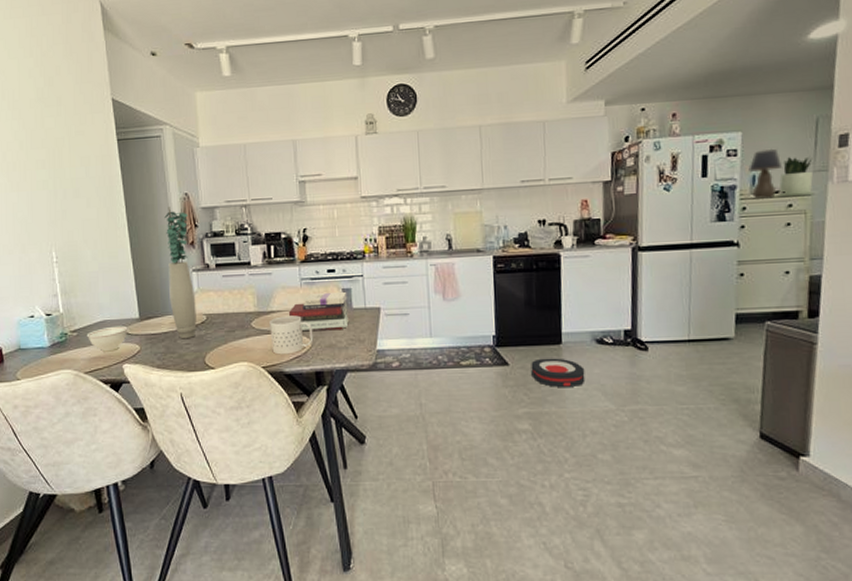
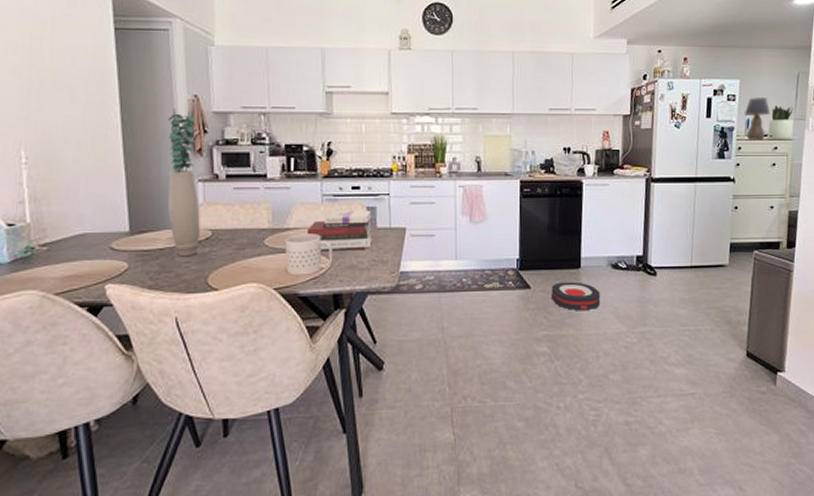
bowl: present [86,326,128,353] -> none [60,240,114,271]

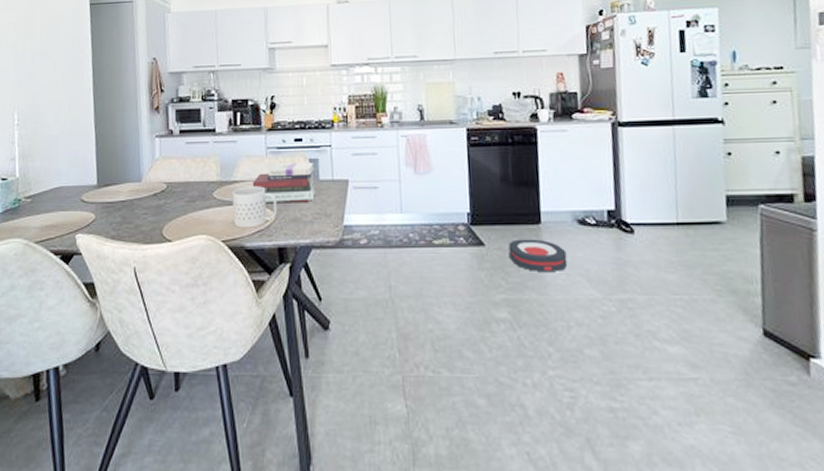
vase: present [168,109,200,257] -> none [130,71,157,209]
table lamp: present [744,96,771,142] -> none [728,24,764,77]
planter: present [765,105,795,141] -> none [758,33,800,75]

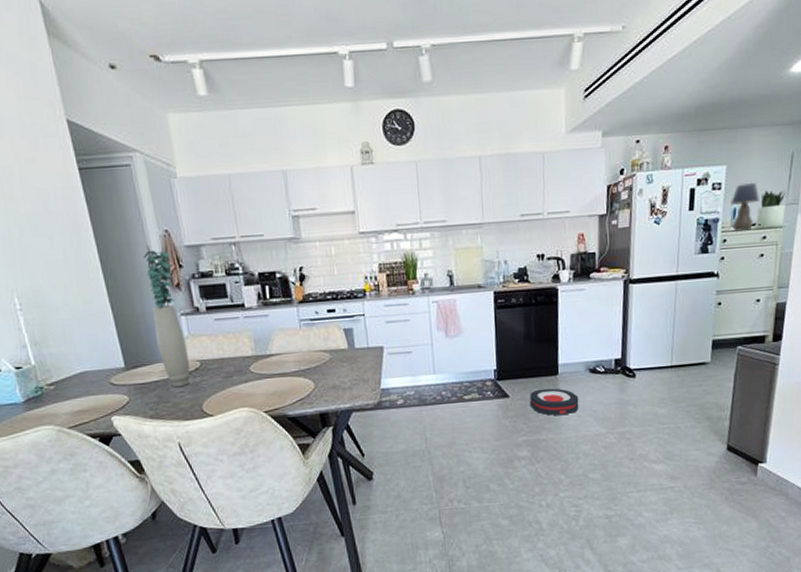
vase: none [130,71,157,209] -> present [143,245,191,388]
mug: present [232,186,278,228] -> none [269,358,317,399]
books: present [252,163,316,203] -> none [288,332,353,373]
table lamp: none [728,24,764,77] -> present [730,182,760,233]
planter: none [758,33,800,75] -> present [753,190,786,230]

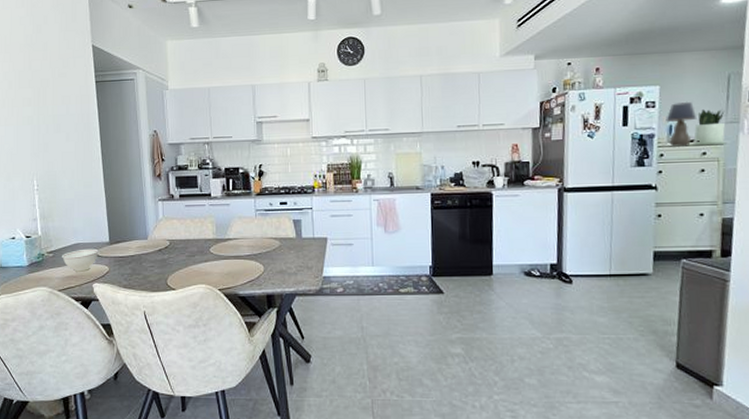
bowl: none [65,376,114,406] -> present [61,248,99,273]
vase: present [143,245,191,388] -> none [135,142,161,262]
robot vacuum: present [530,388,579,416] -> none [464,288,514,315]

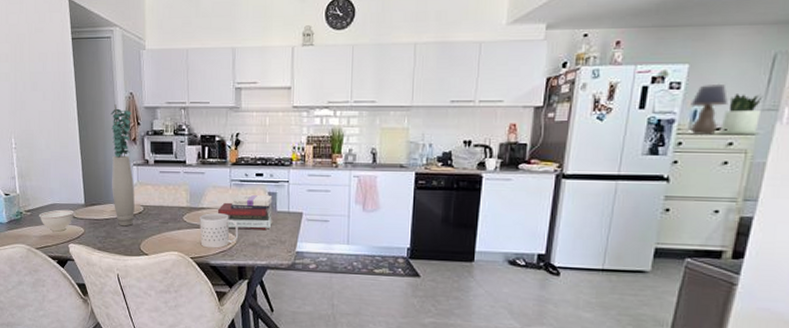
vase: none [135,142,161,262] -> present [111,104,135,227]
mug: none [226,243,266,279] -> present [199,213,239,249]
books: none [243,223,299,258] -> present [217,195,273,231]

